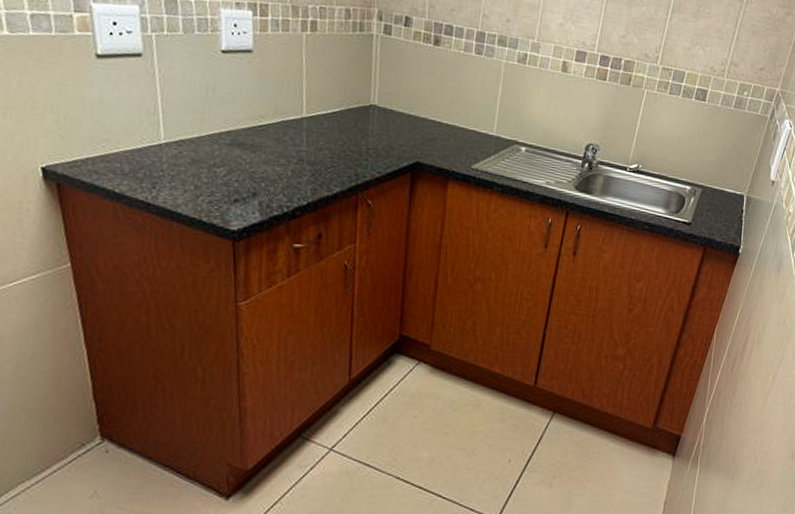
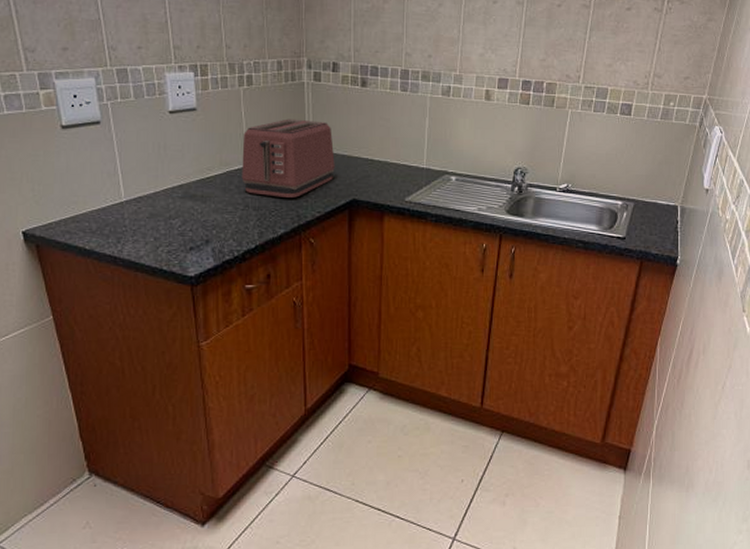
toaster: none [297,71,400,156] -> present [241,118,335,198]

